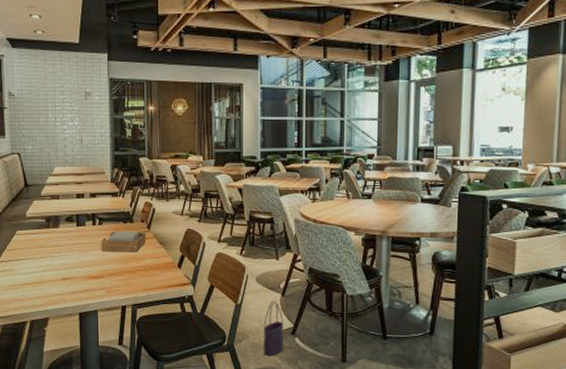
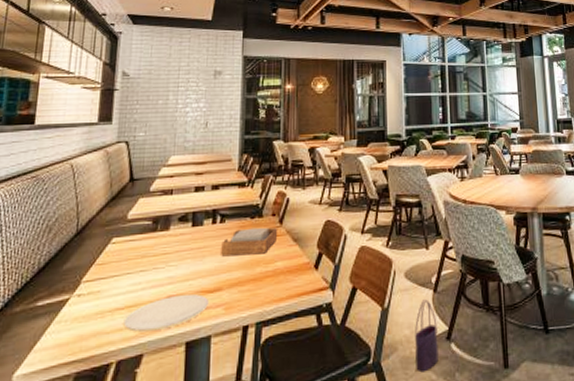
plate: none [32,277,95,303] -> present [123,293,210,333]

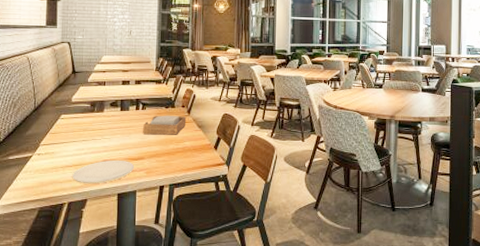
tote bag: present [415,299,439,373] -> none [289,178,308,230]

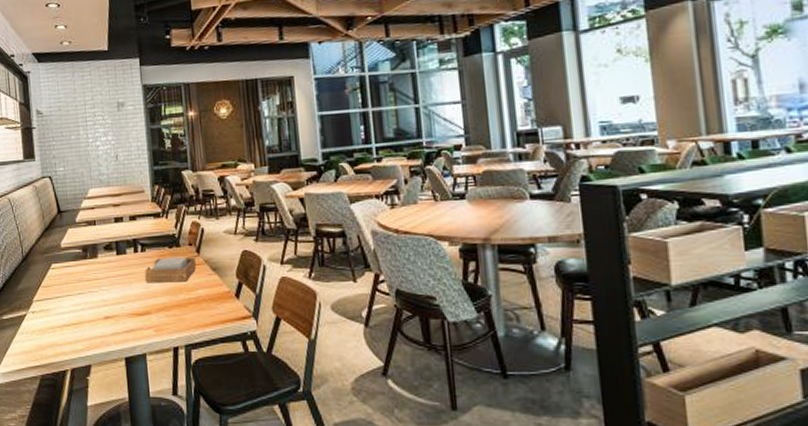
plate: present [72,159,135,184] -> none [71,315,141,347]

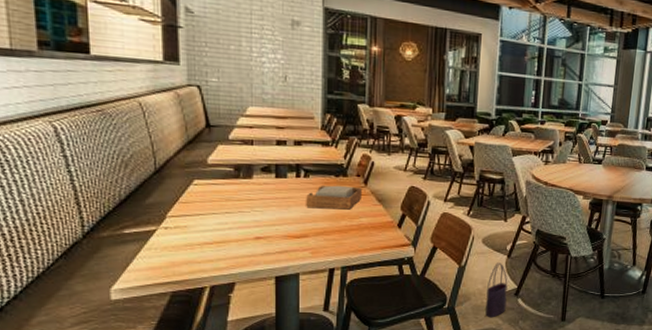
tote bag: none [346,333,374,405] -> present [485,262,508,318]

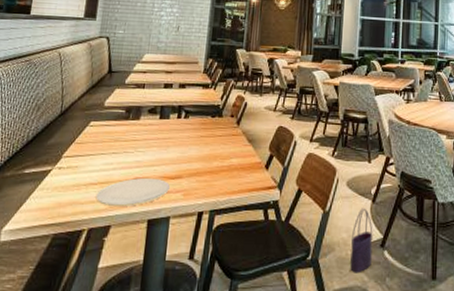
plate: none [213,237,297,265] -> present [96,177,171,207]
napkin holder: present [306,185,363,210] -> none [183,125,235,150]

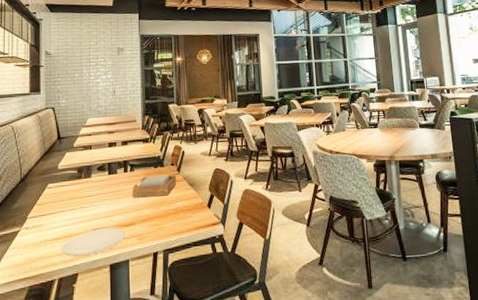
napkin holder: none [183,125,235,150] -> present [132,174,177,198]
tote bag: present [350,208,373,274] -> none [292,232,313,291]

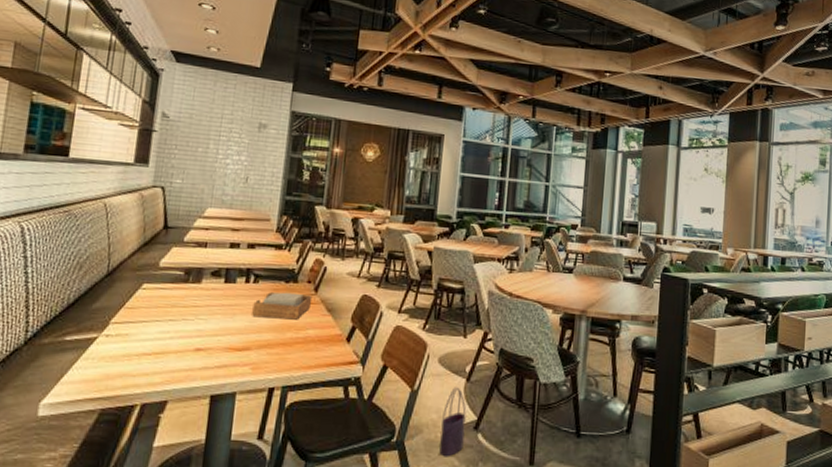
plate: present [61,227,126,257] -> none [150,348,237,381]
tote bag: none [292,232,313,291] -> present [439,387,466,457]

